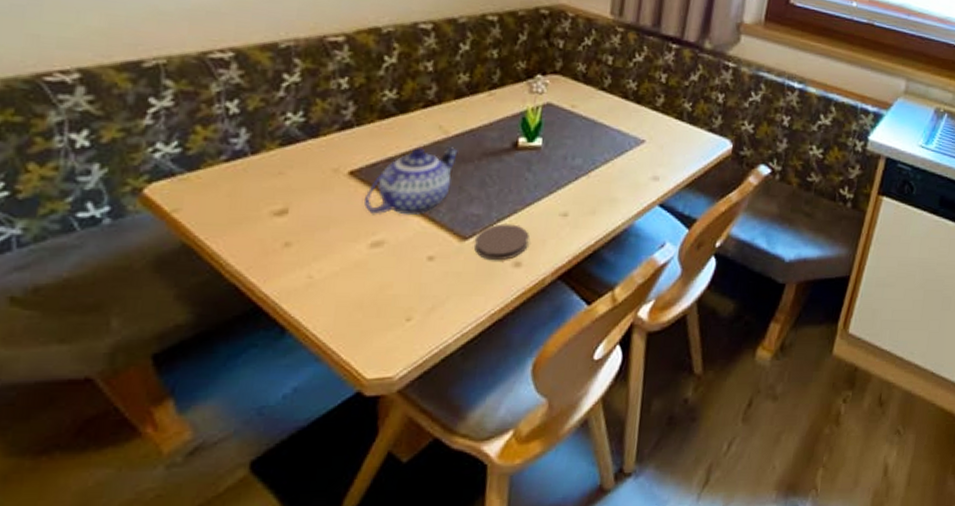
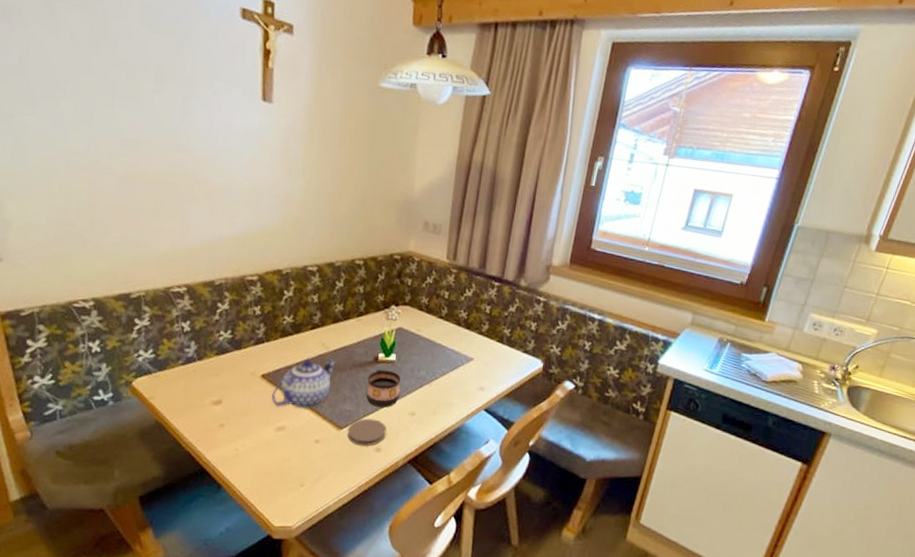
cup: none [501,158,549,209] -> present [366,369,401,408]

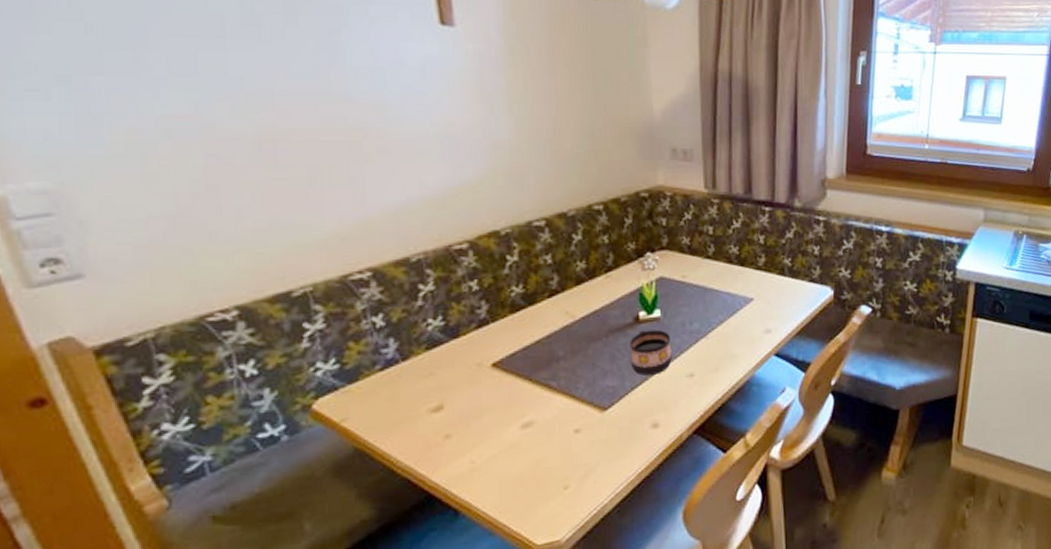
teapot: present [272,359,336,409] -> none [510,329,586,400]
coaster: present [347,418,387,446] -> none [613,390,662,426]

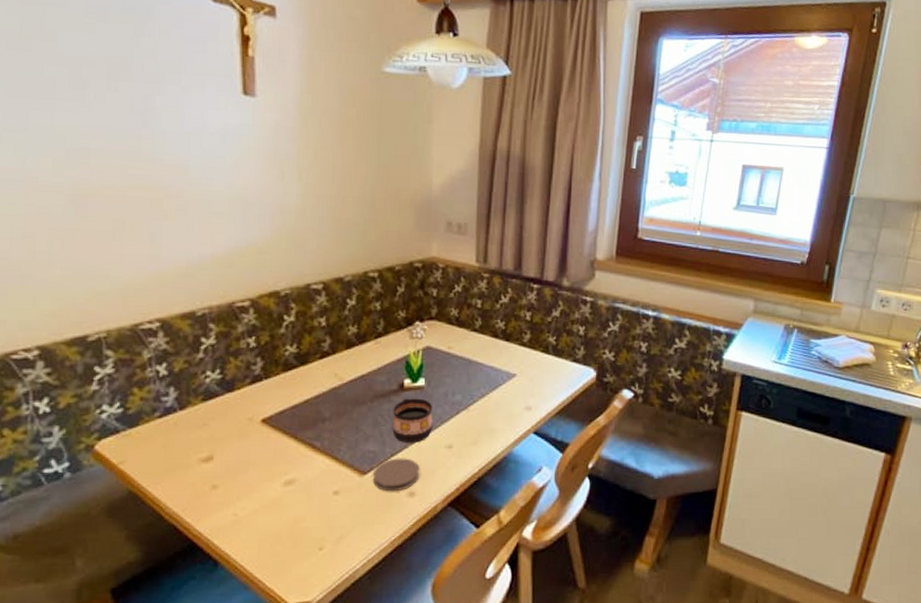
coaster: none [613,390,662,426] -> present [372,458,420,492]

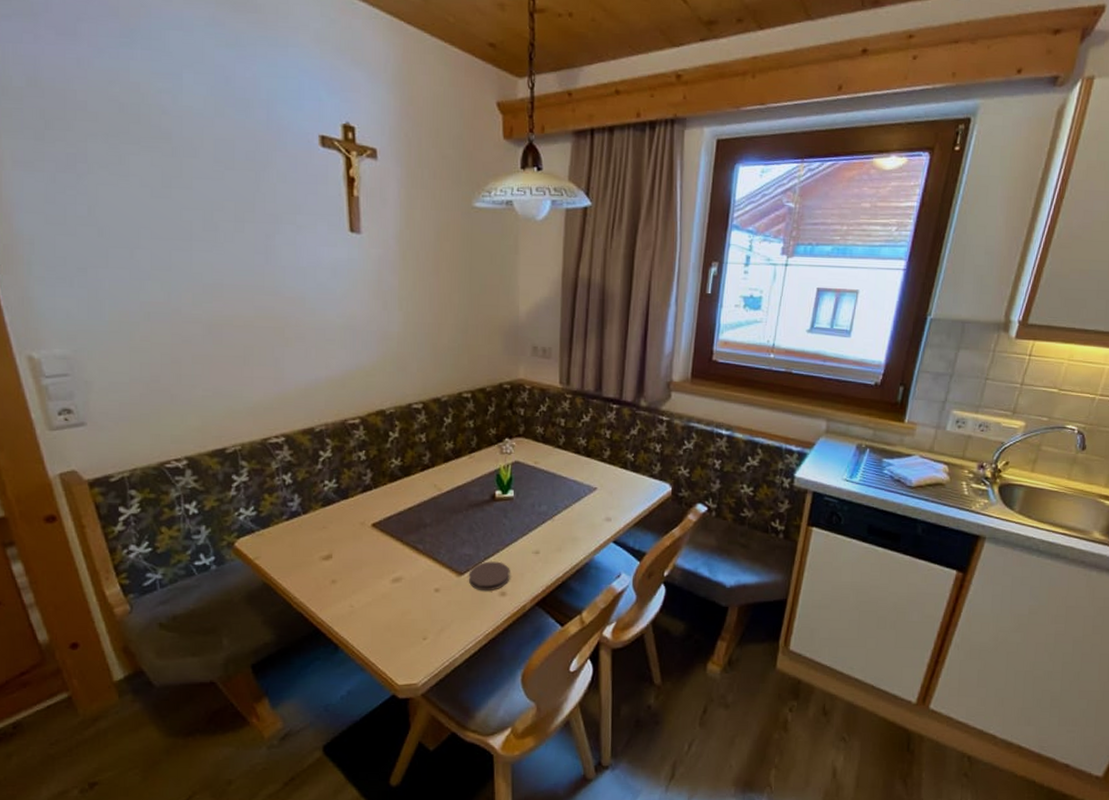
cup: present [392,398,433,443] -> none [485,508,522,548]

